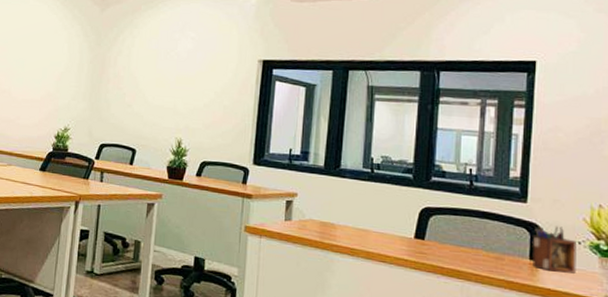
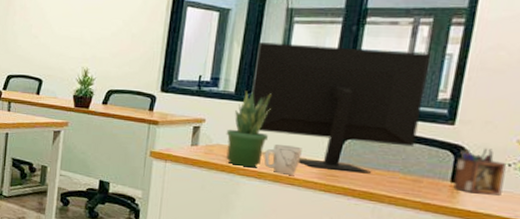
planter: none [318,166,359,244] -> present [226,92,271,168]
monitor: none [340,118,500,251] -> present [251,42,431,174]
mug: none [355,220,391,253] -> present [264,144,302,176]

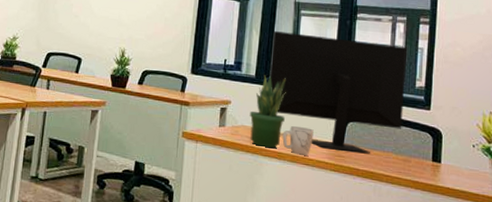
desk organizer: present [453,148,507,196] -> none [434,131,471,174]

